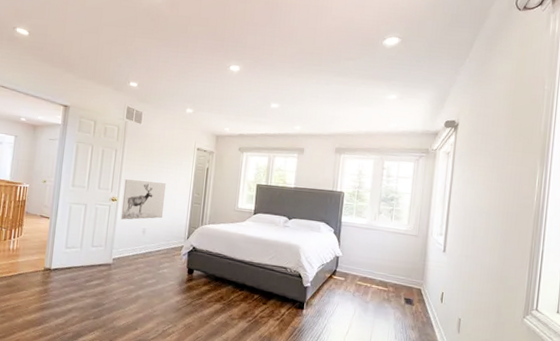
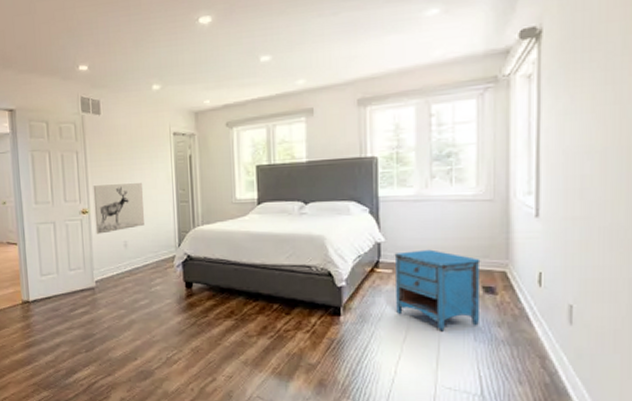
nightstand: none [344,265,405,330] -> present [394,249,481,332]

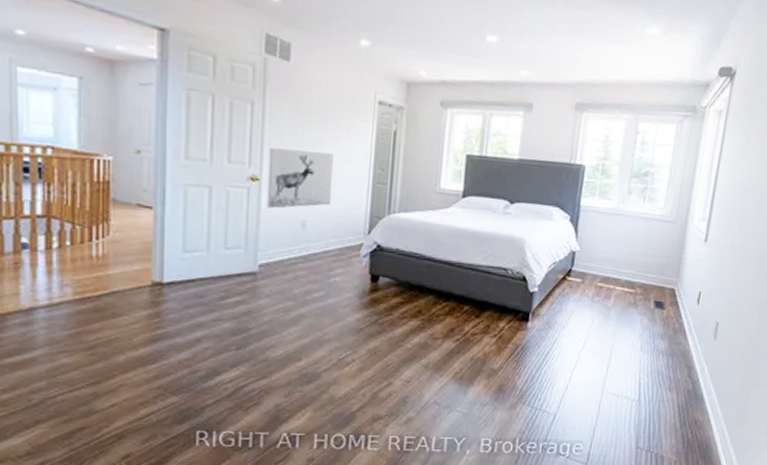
nightstand: present [394,249,481,332] -> none [579,262,657,341]

